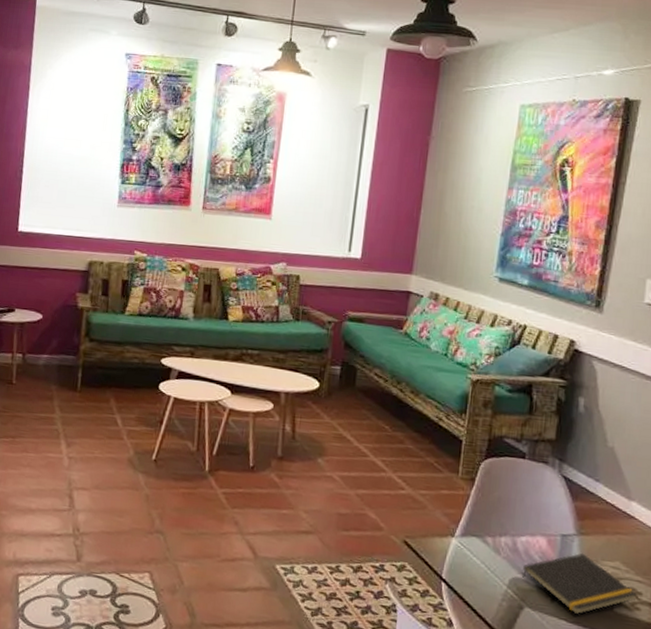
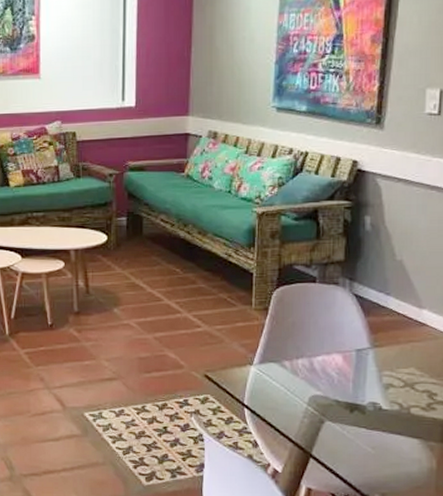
notepad: present [522,553,637,615] -> none [321,364,432,422]

